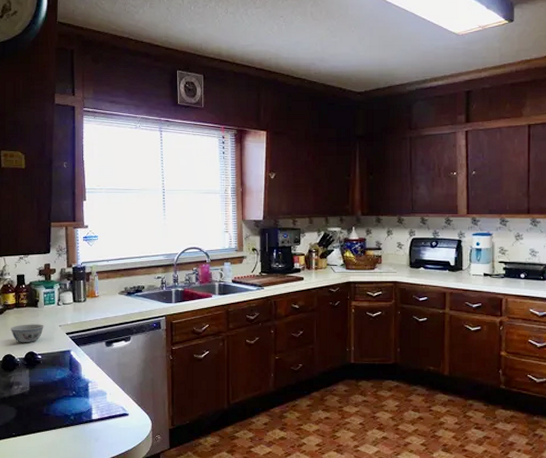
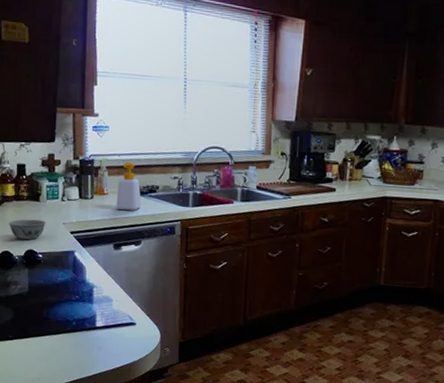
soap bottle: none [107,266,129,310] -> present [116,162,141,210]

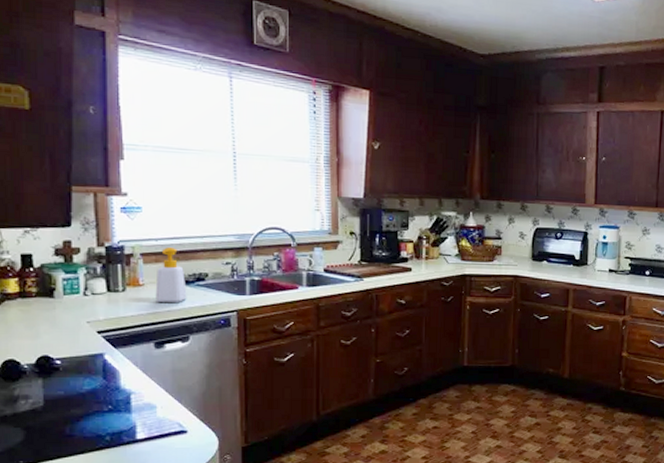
bowl: present [8,219,46,240] -> none [11,319,64,345]

